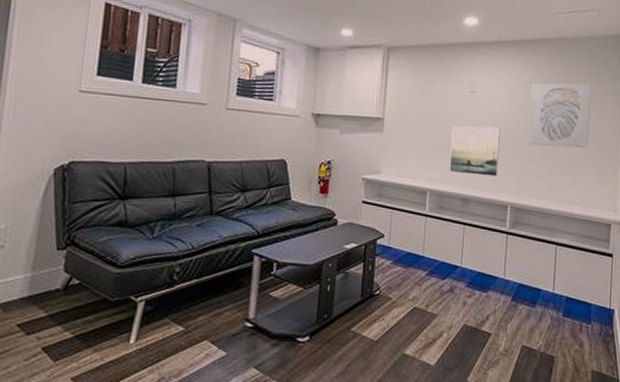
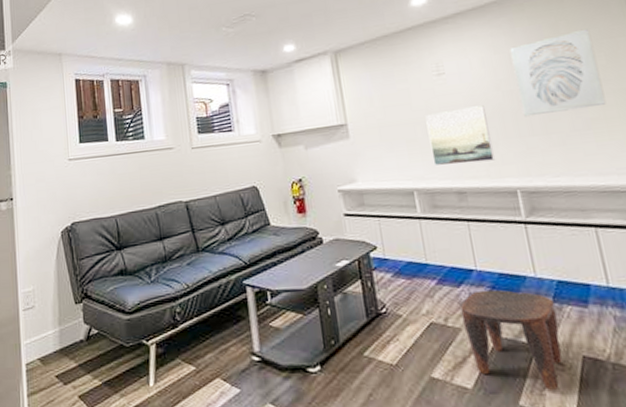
stool: none [440,284,512,370] -> present [460,289,562,390]

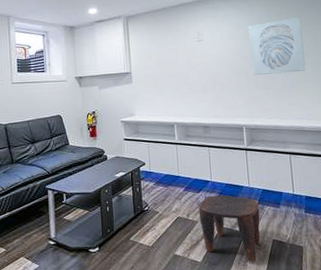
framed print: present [425,105,494,166] -> none [187,65,231,107]

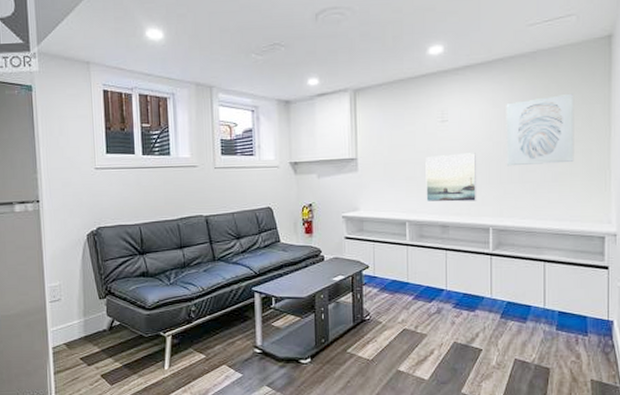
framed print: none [187,65,231,107] -> present [425,153,476,203]
stool: present [198,195,260,262] -> none [429,306,501,382]

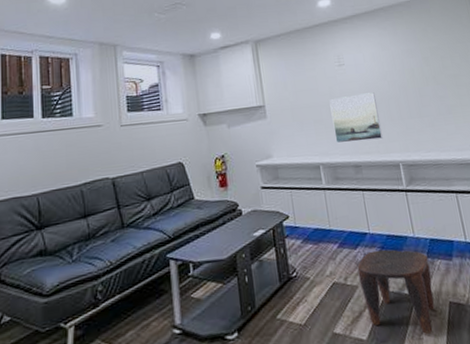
stool: none [429,306,501,382] -> present [357,249,435,334]
wall art: present [506,93,574,167] -> none [393,34,461,103]

